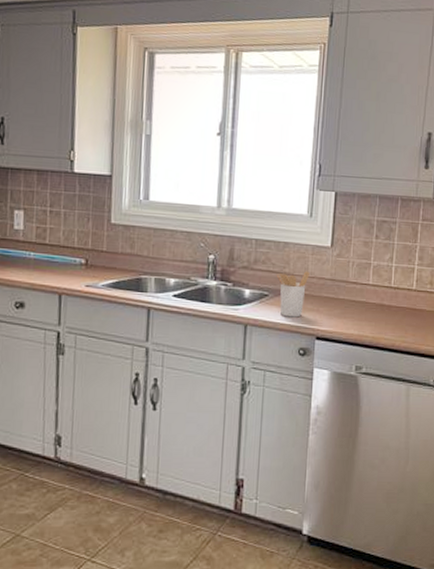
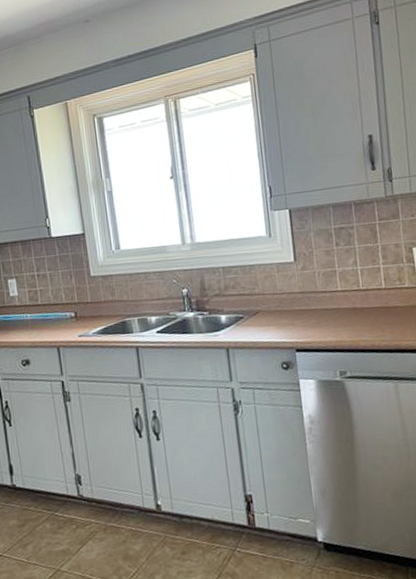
utensil holder: present [276,271,310,318] -> none [247,288,279,335]

